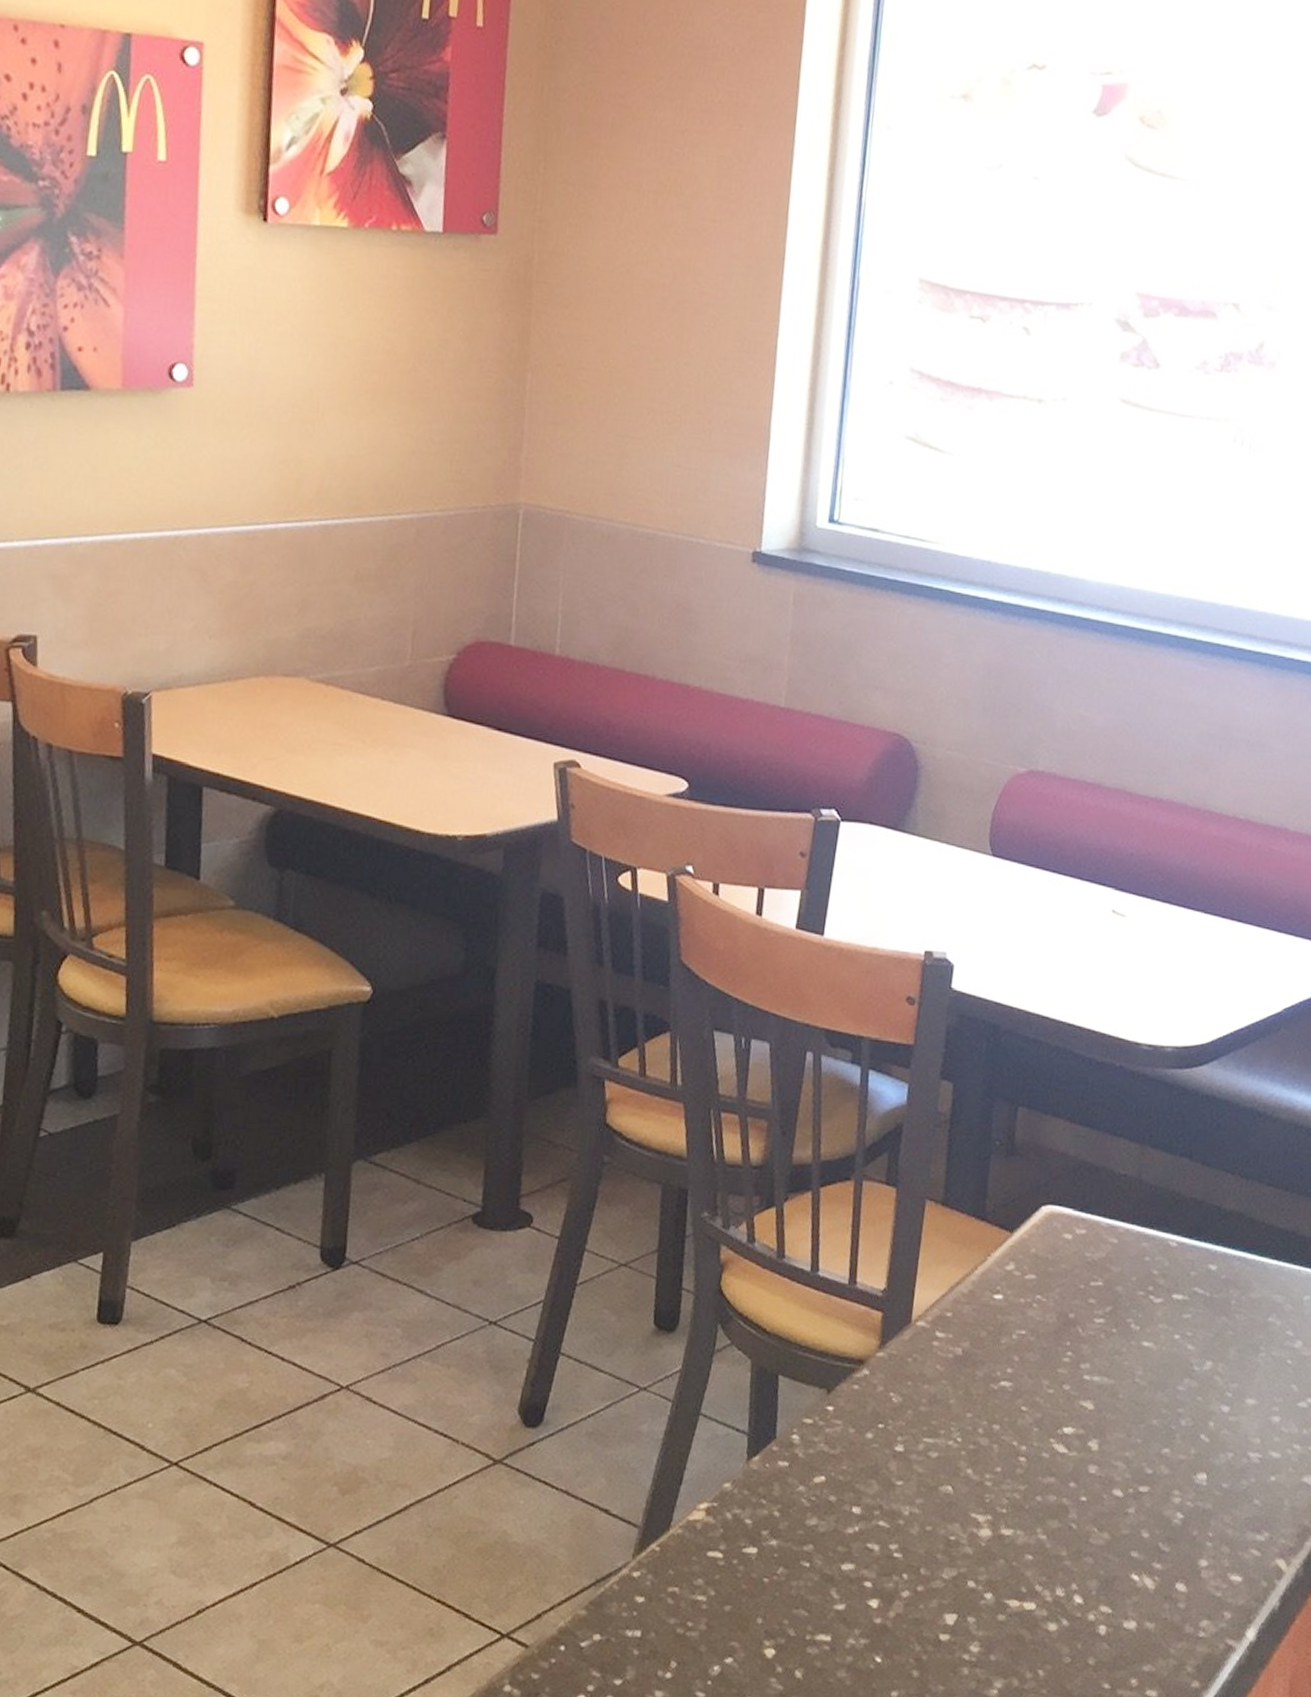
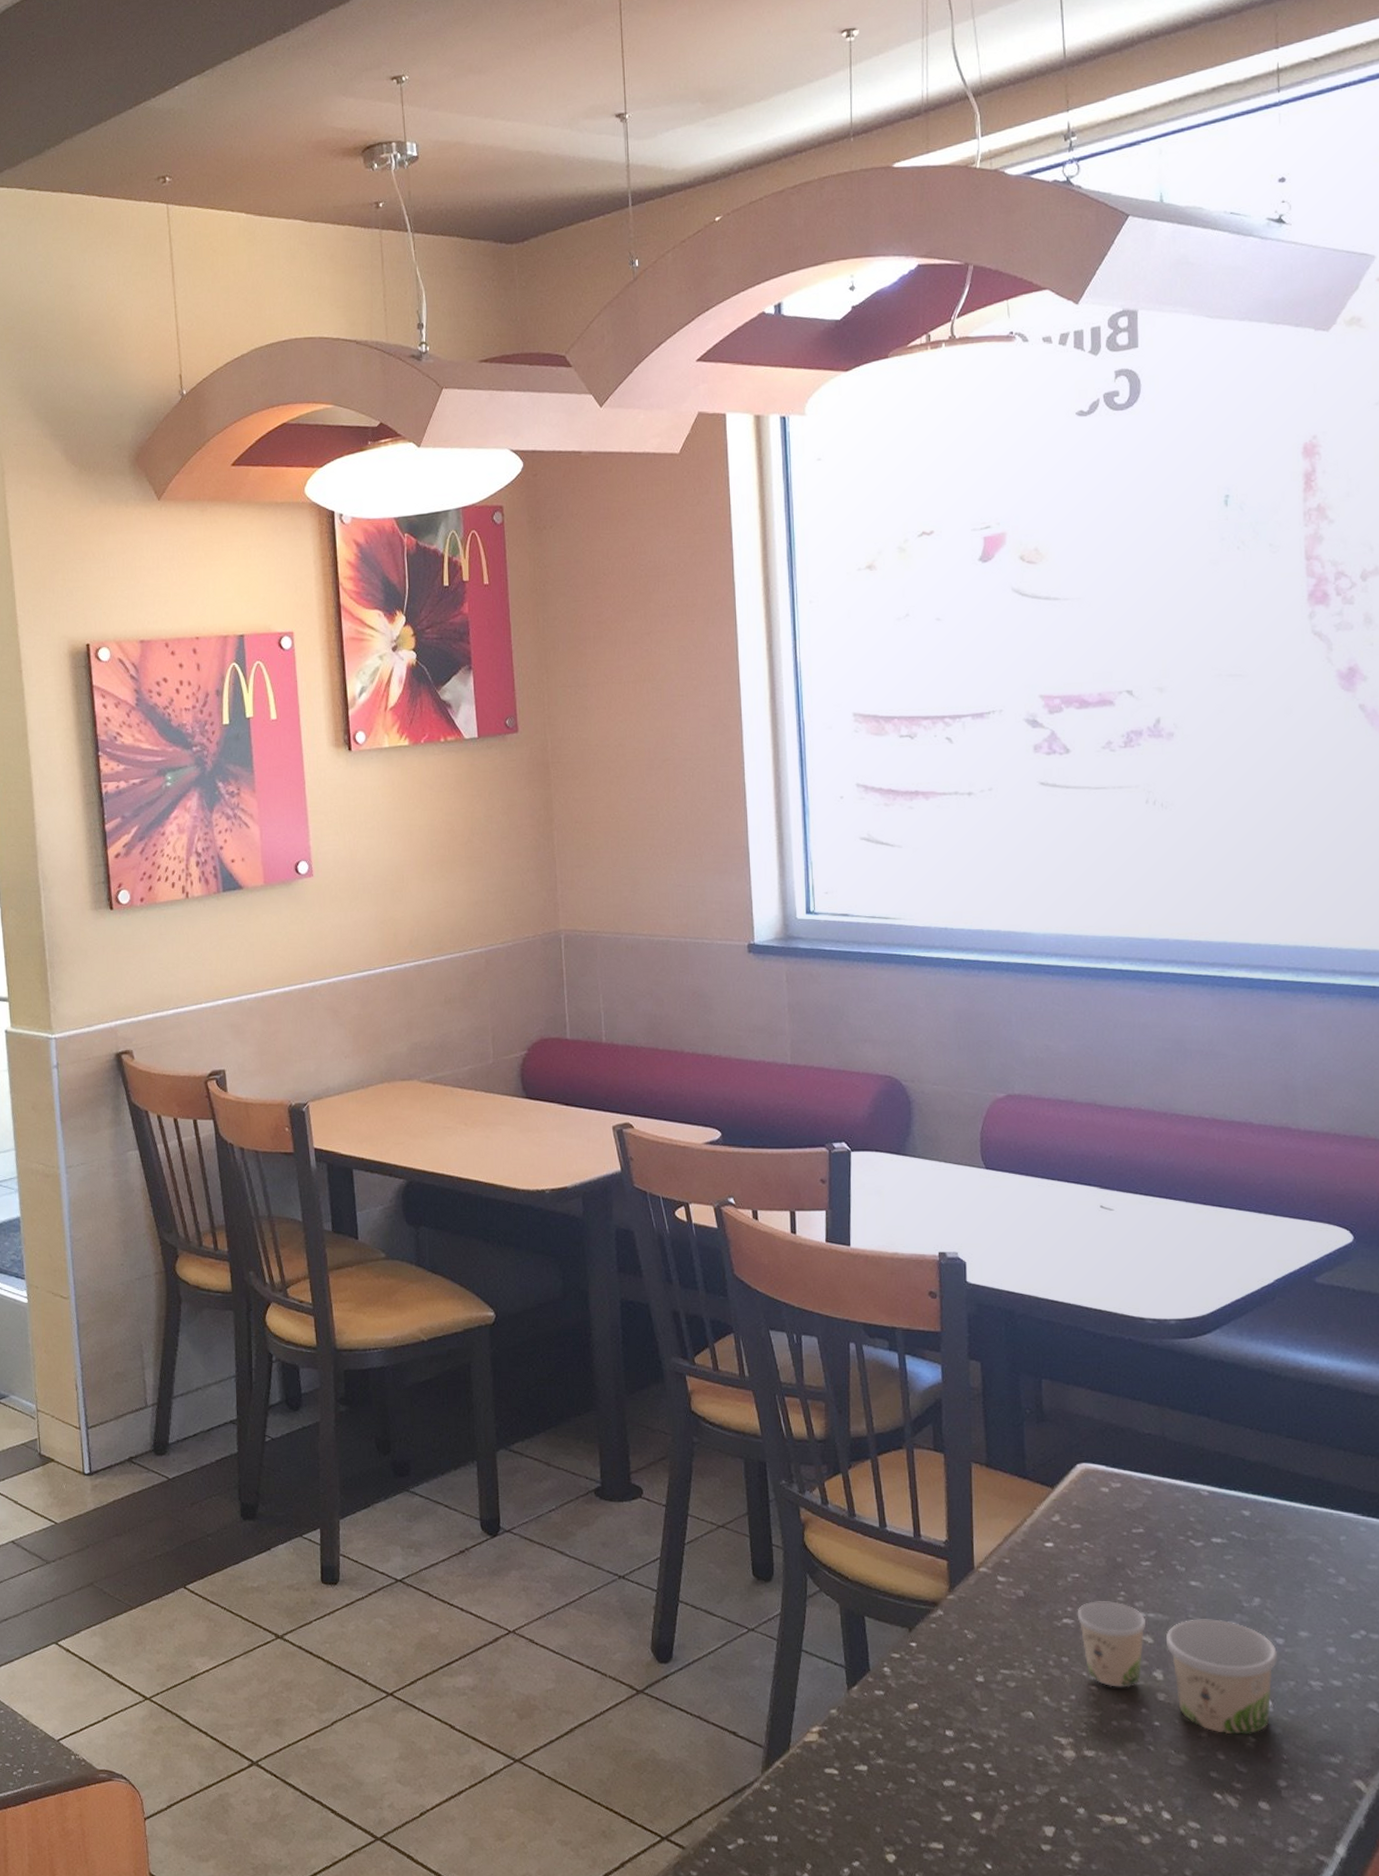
paper cup: none [1016,1362,1222,1511] -> present [1077,1601,1278,1735]

